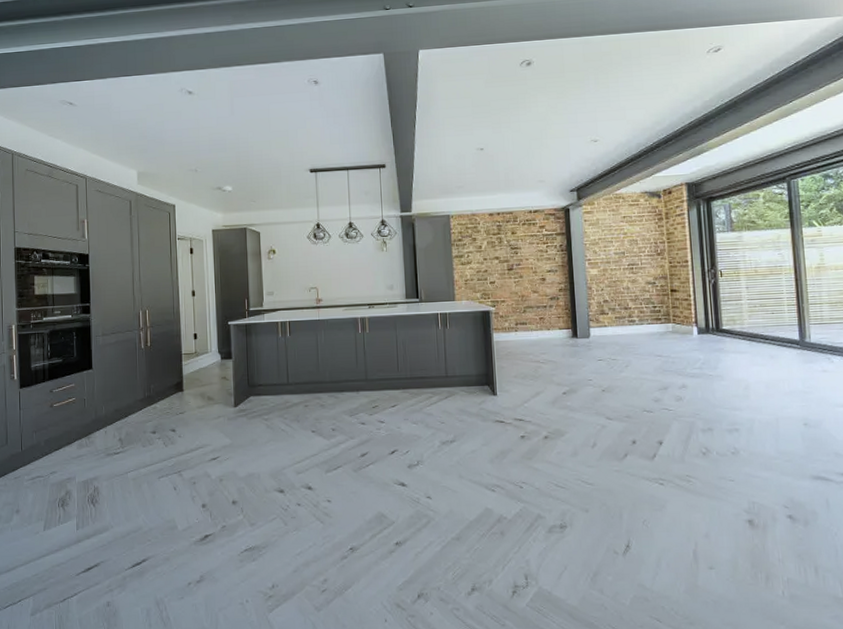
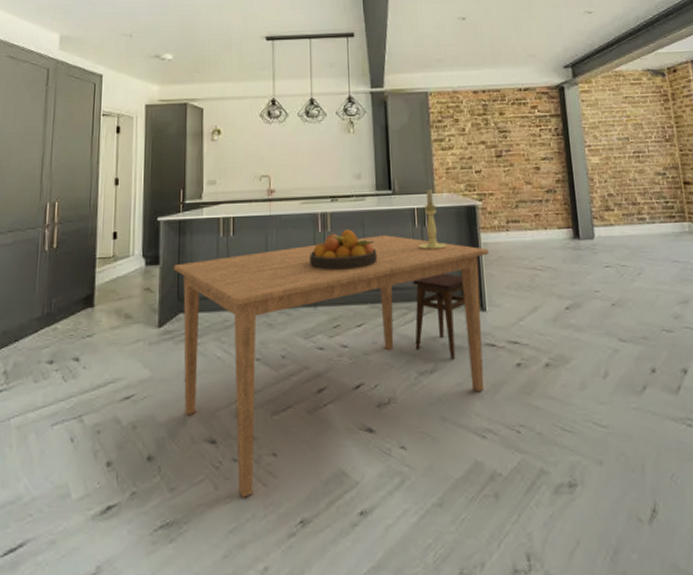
dining table: none [243,335,501,531] -> present [173,235,489,498]
fruit bowl: none [352,330,408,363] -> present [310,229,378,270]
stool: none [437,365,480,433] -> present [413,273,466,360]
candle holder: none [441,298,465,348] -> present [418,189,447,251]

